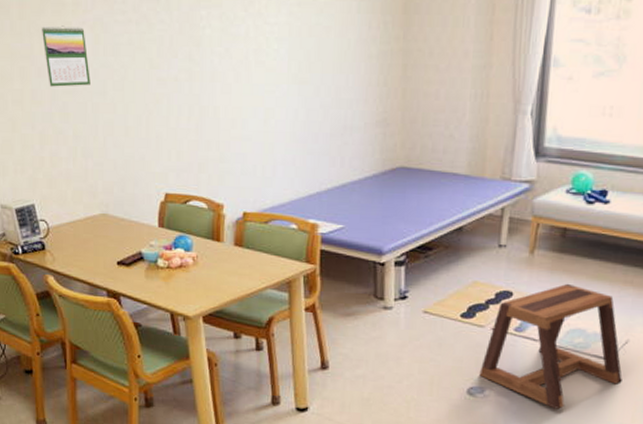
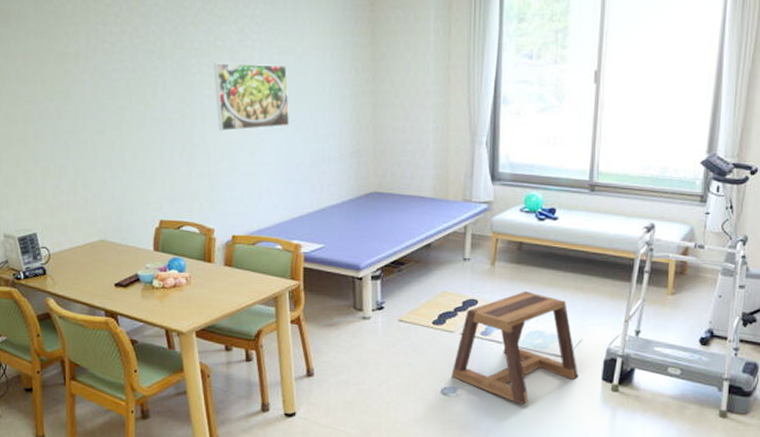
calendar: present [41,25,90,87] -> none [44,73,90,127]
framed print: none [225,15,309,95] -> present [213,63,290,132]

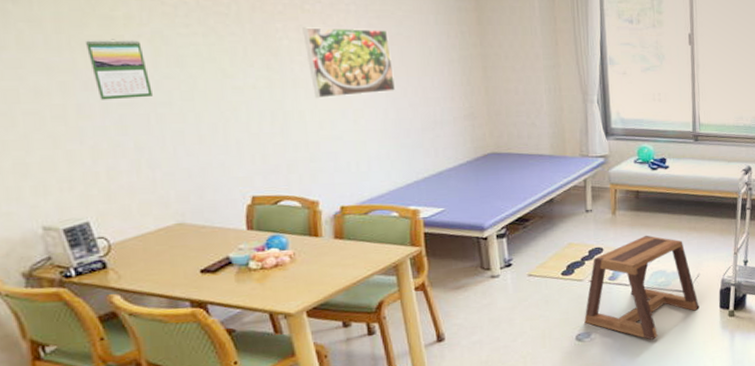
calendar: none [44,73,90,127] -> present [85,39,153,100]

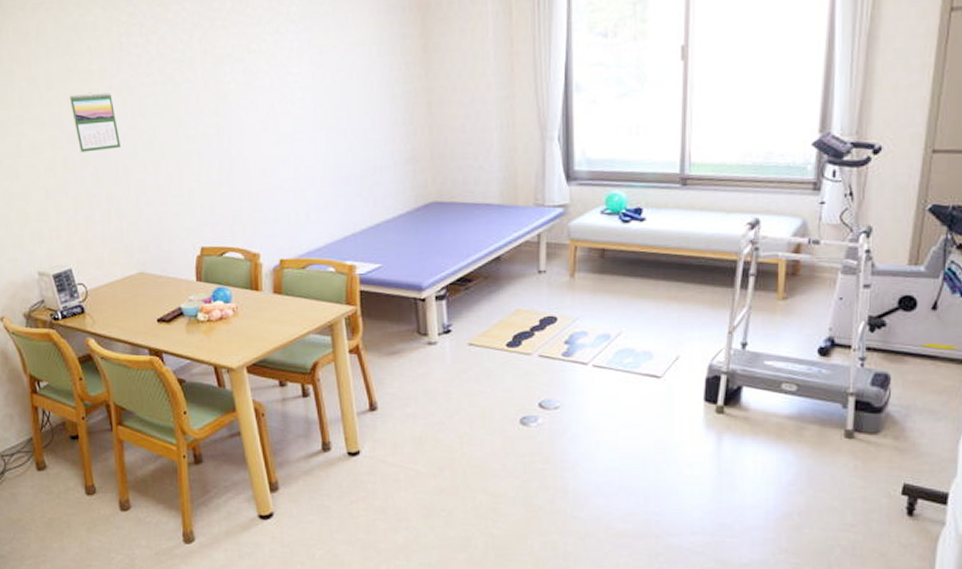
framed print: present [302,27,396,99] -> none [249,66,336,145]
stool: present [584,235,699,340] -> none [531,303,677,432]

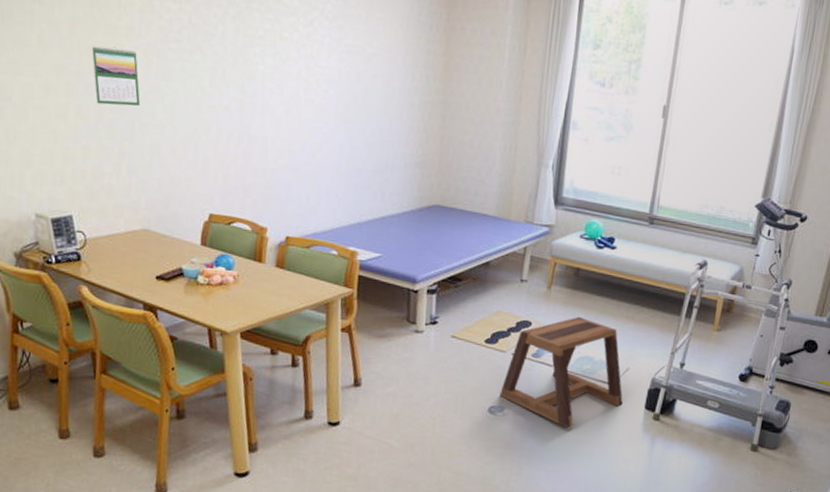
stool: none [531,303,677,432] -> present [500,316,623,428]

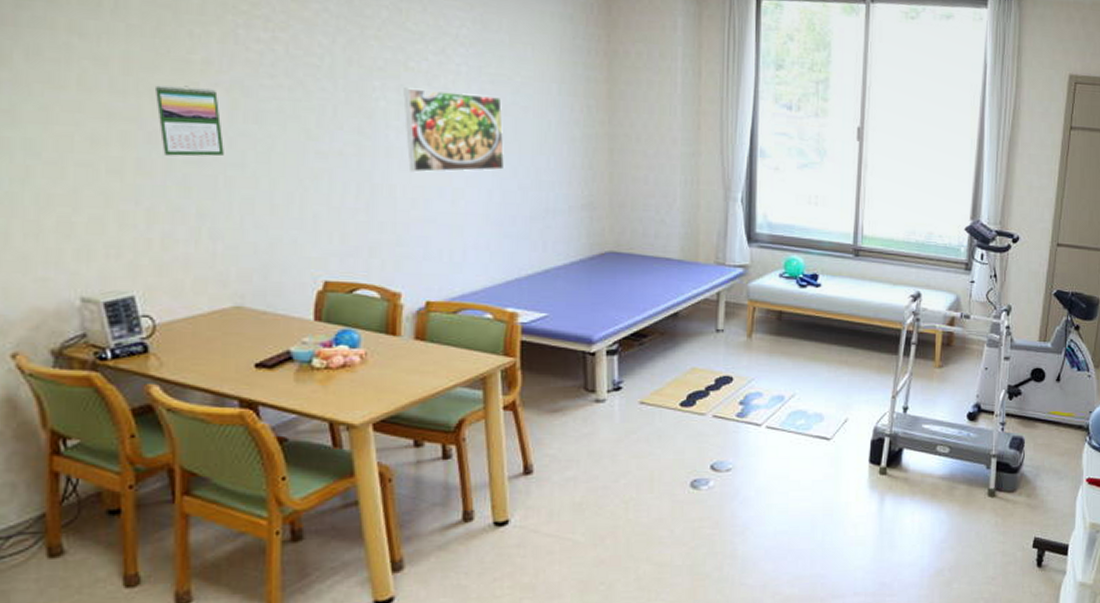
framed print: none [278,54,356,129] -> present [403,87,505,173]
stool: present [500,316,623,428] -> none [702,365,844,495]

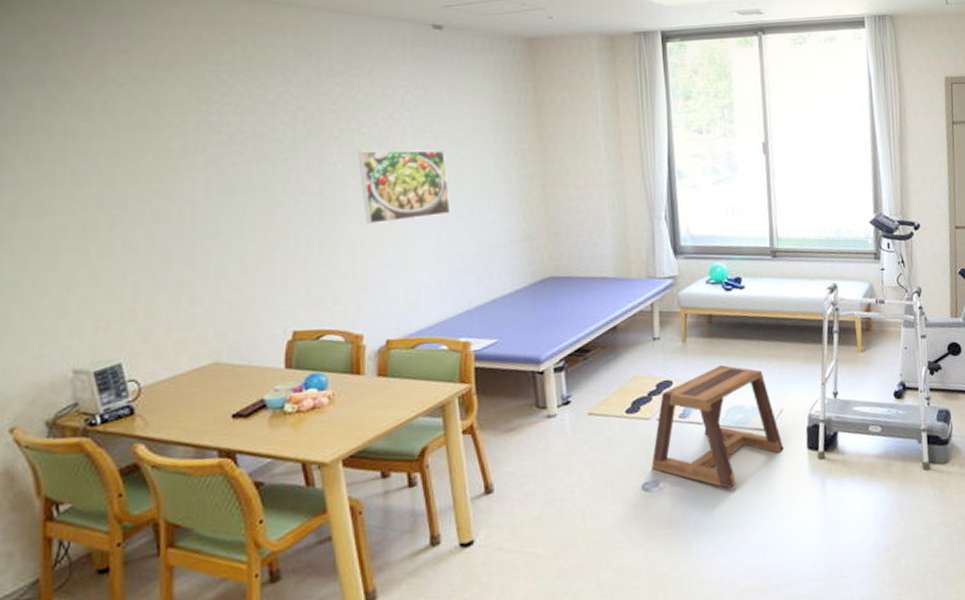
calendar: present [154,85,224,157] -> none [138,170,200,233]
stool: none [702,365,844,495] -> present [651,364,784,489]

